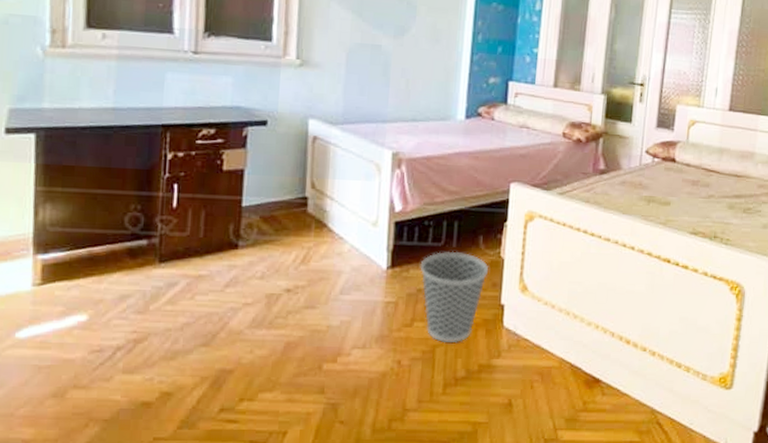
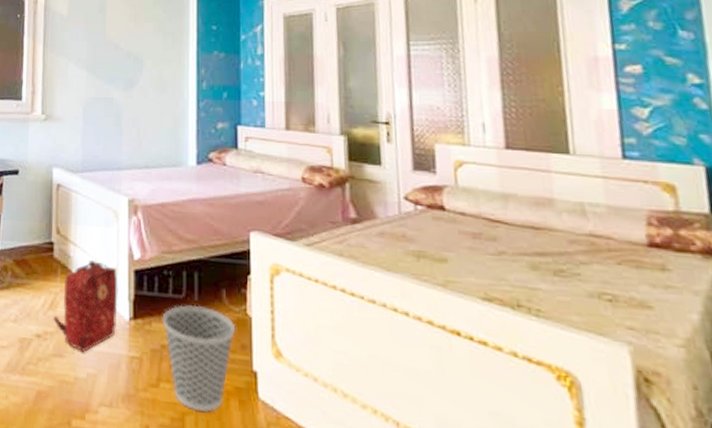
backpack: none [305,213,378,303] -> present [53,259,118,353]

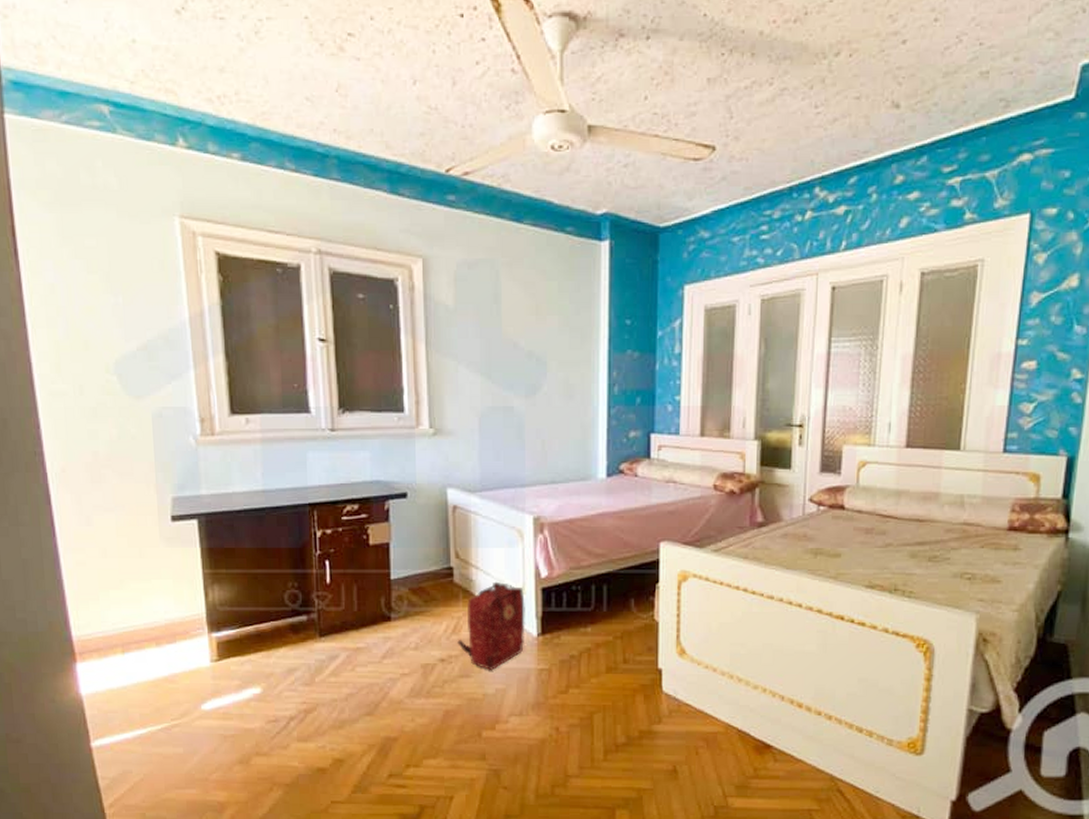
wastebasket: present [162,305,236,412] -> none [571,615,643,710]

